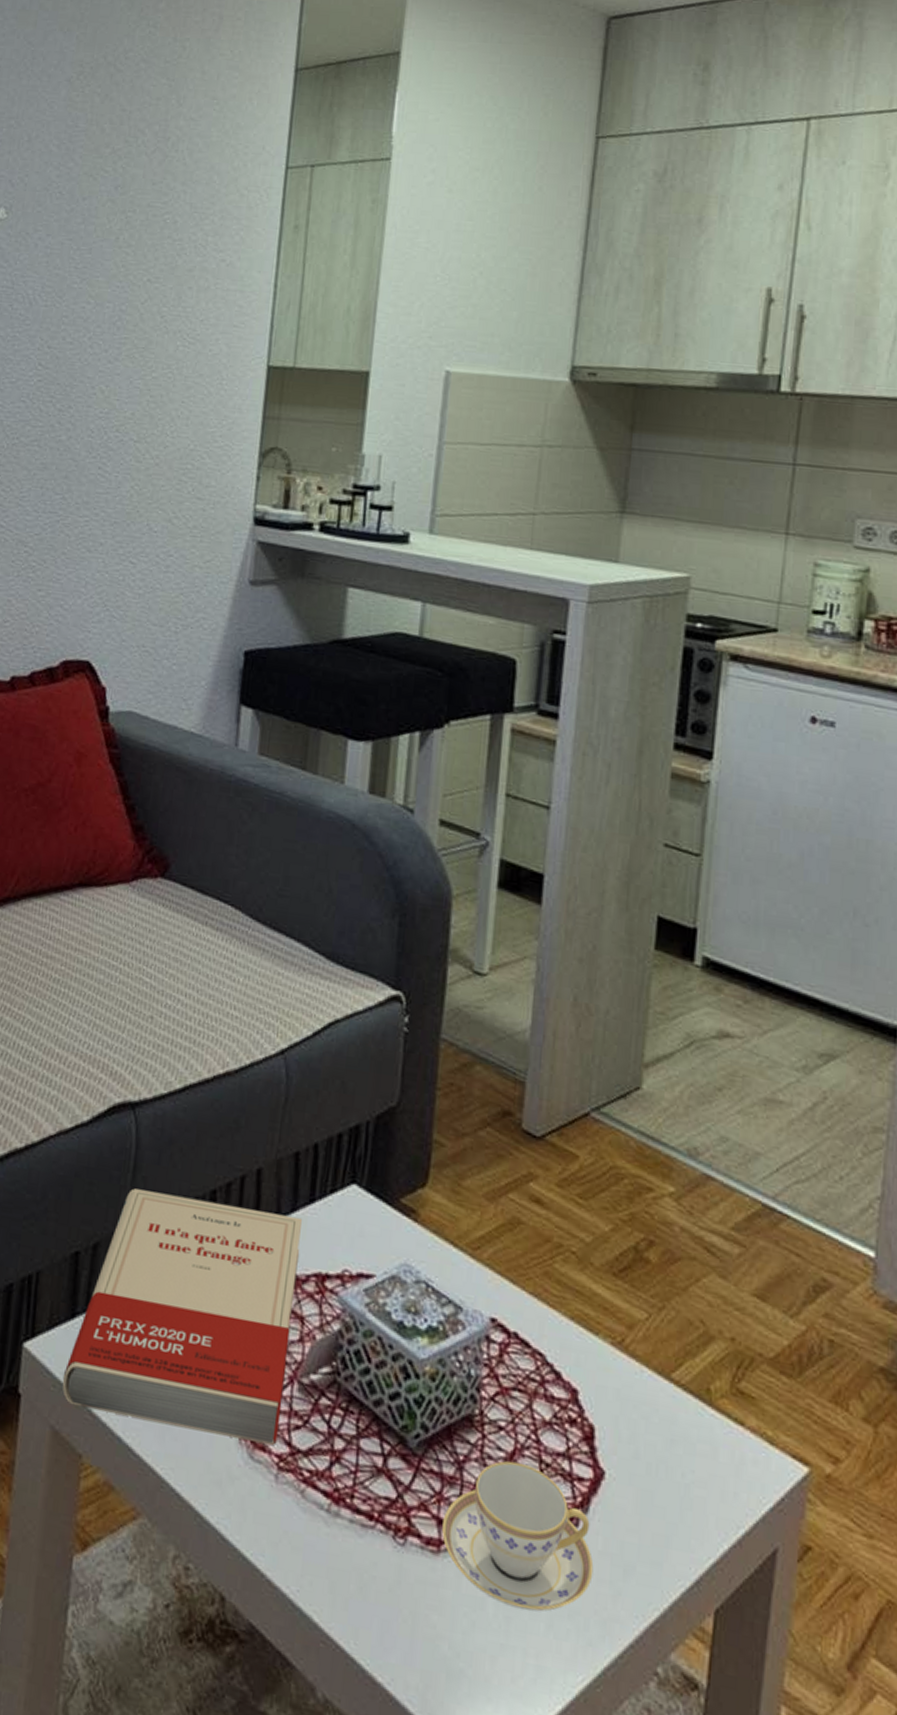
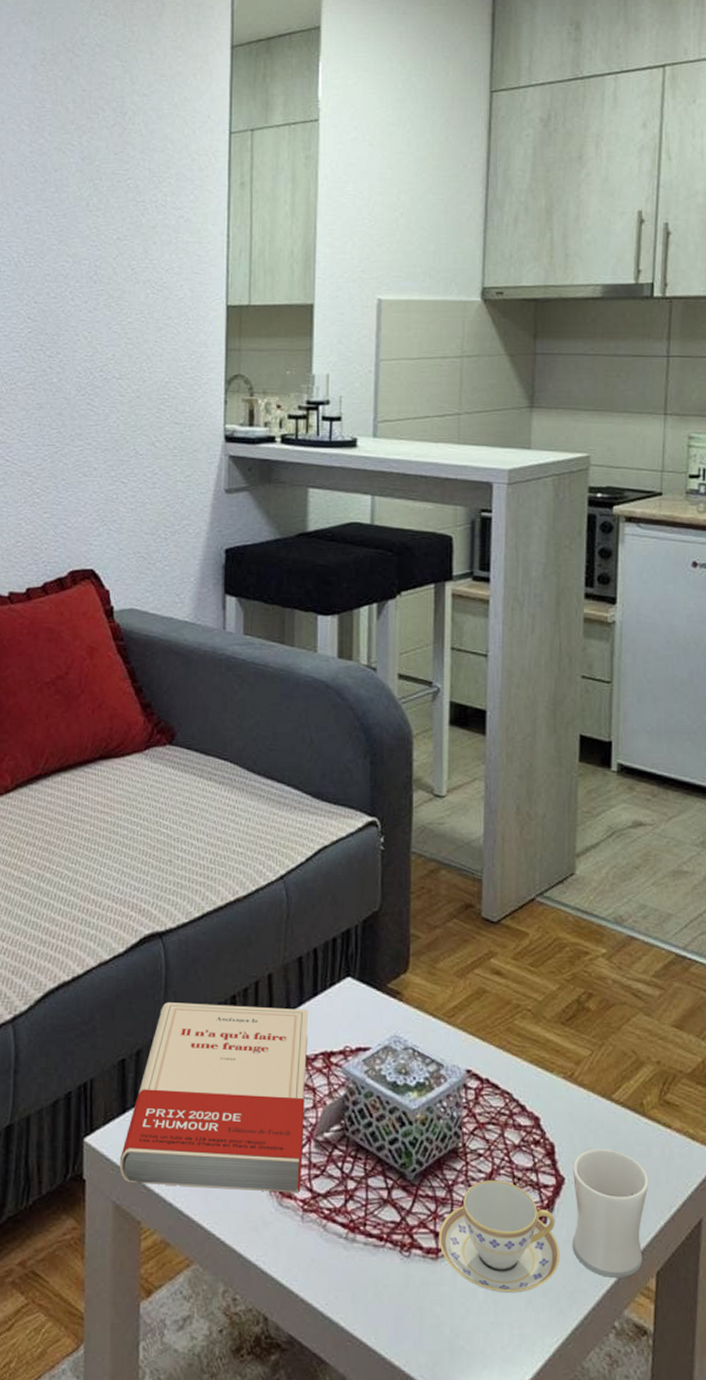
mug: none [609,1437,712,1612] -> present [572,1148,649,1278]

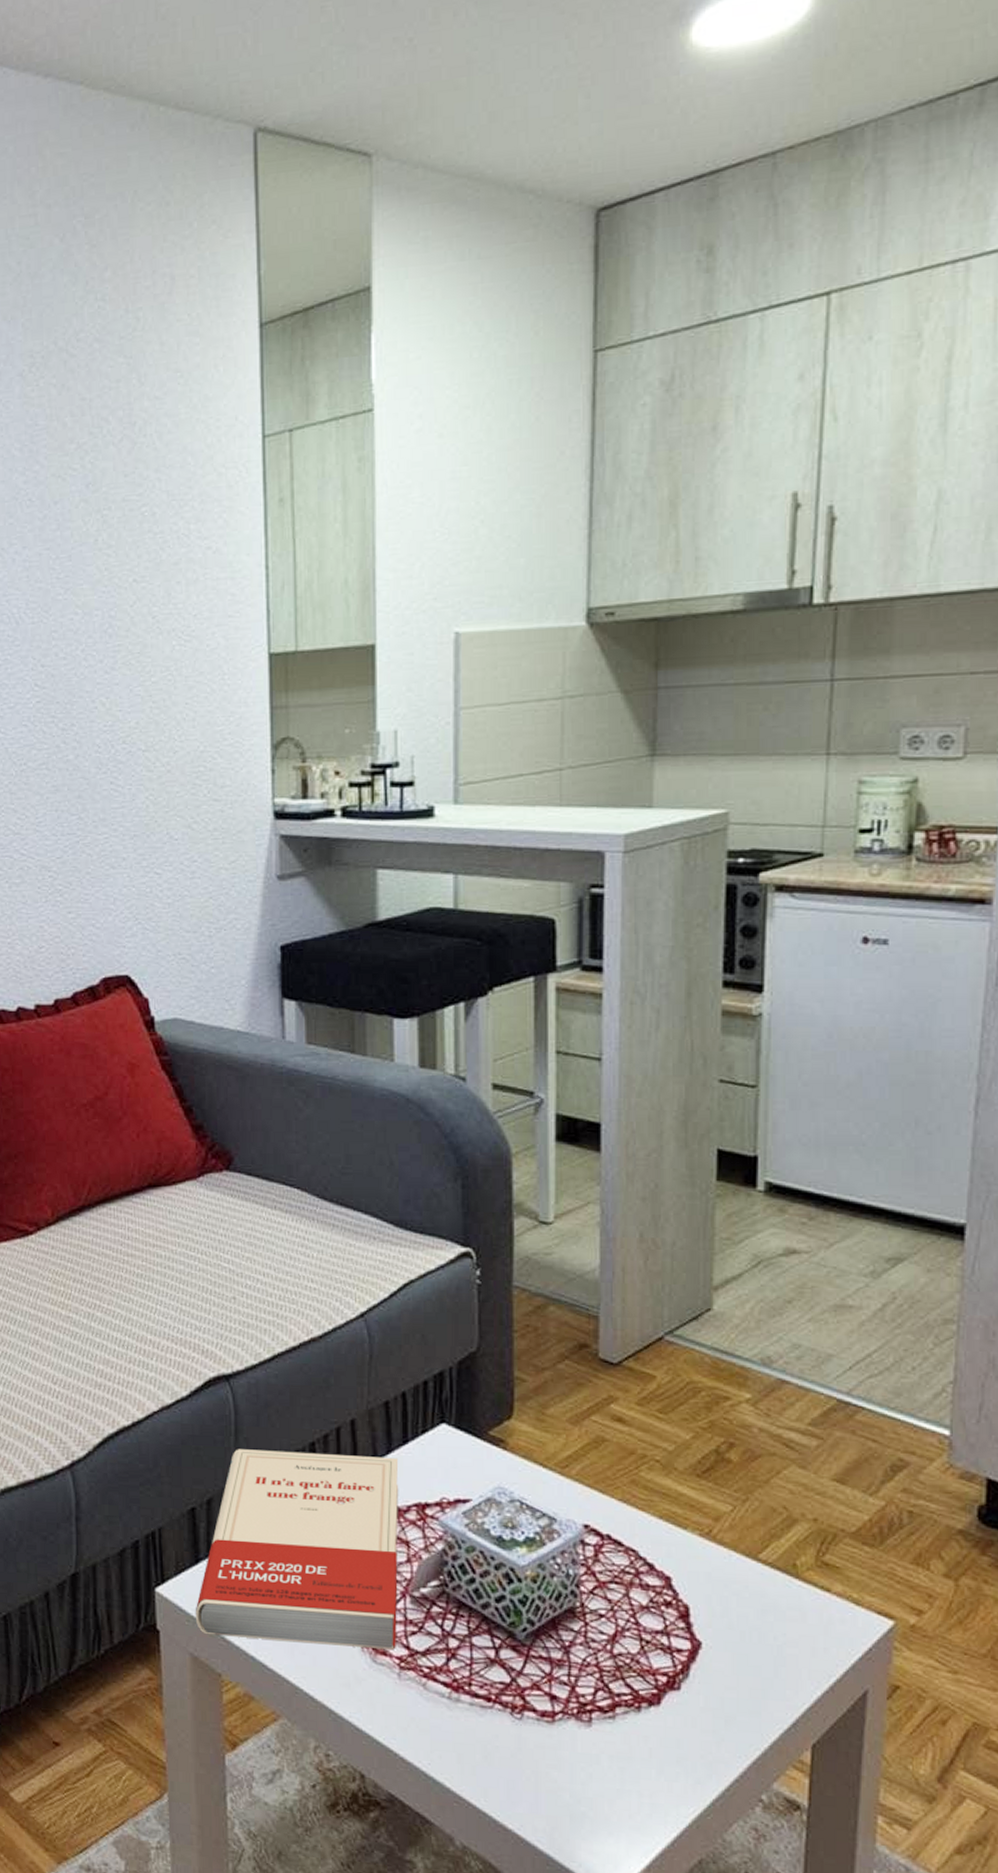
teacup: present [439,1179,560,1294] -> none [555,1642,697,1761]
mug: present [572,1148,649,1278] -> none [710,1611,803,1750]

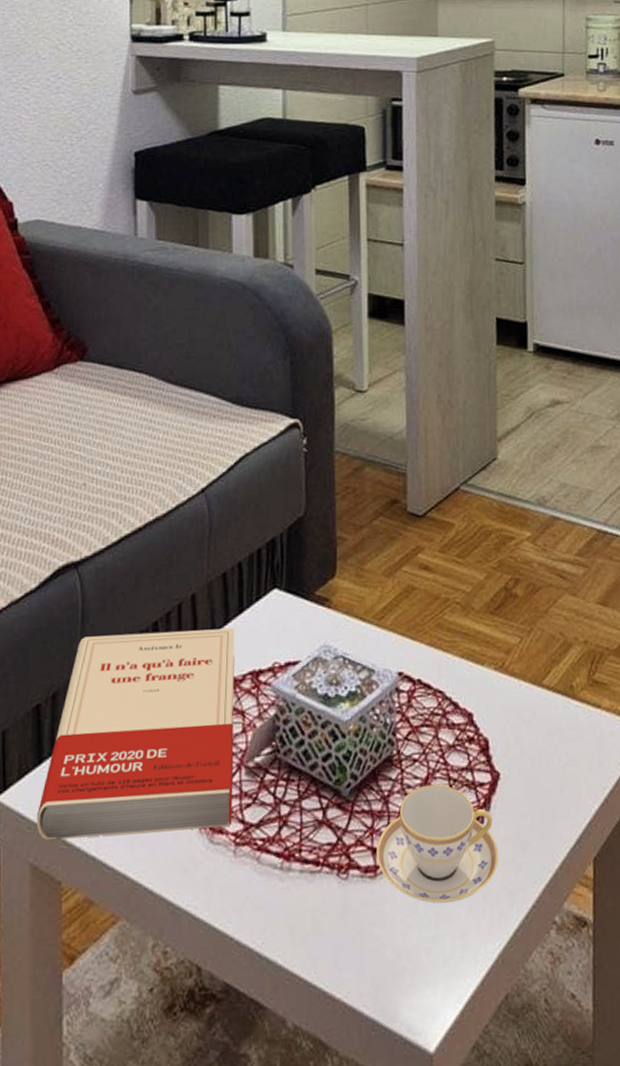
teacup: none [555,1642,697,1761] -> present [376,784,499,904]

